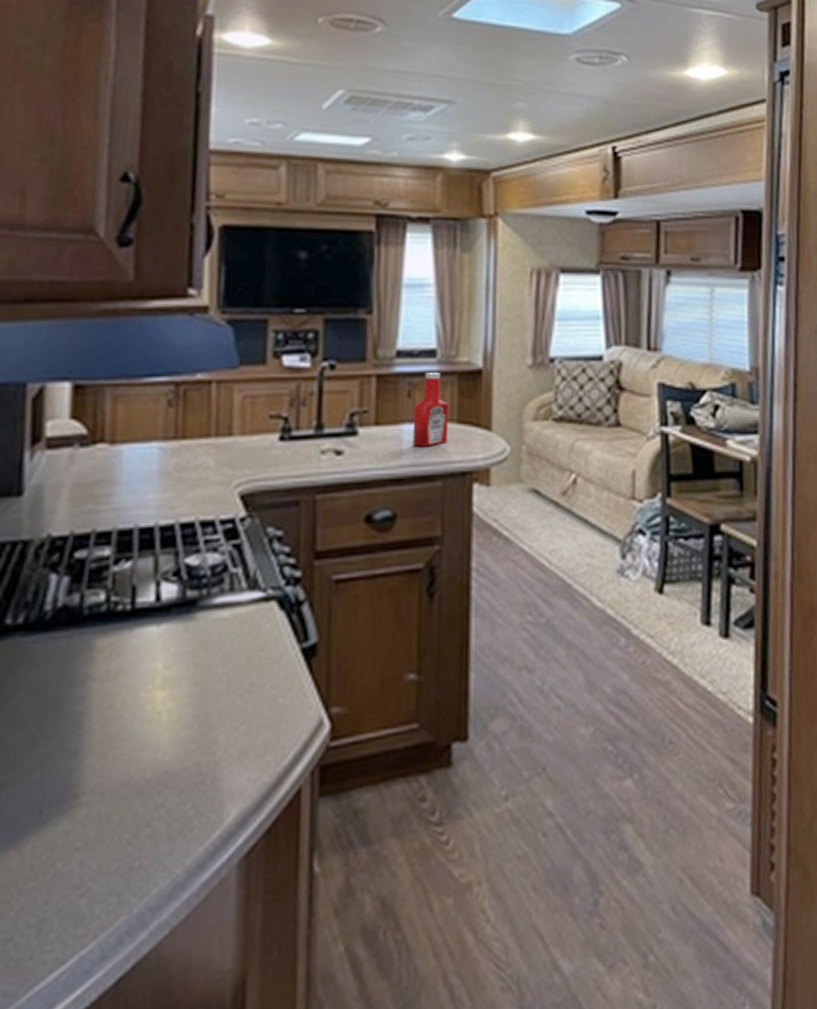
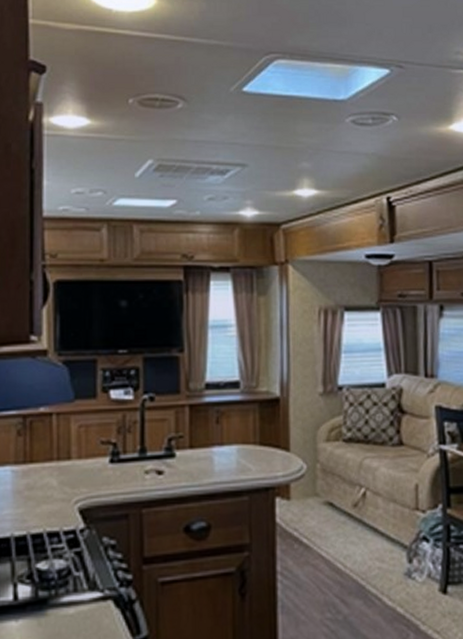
ketchup bottle: present [412,373,448,447] -> none [221,402,252,467]

